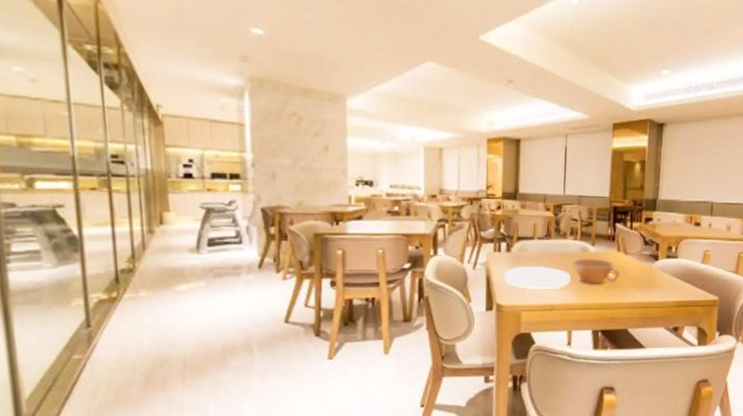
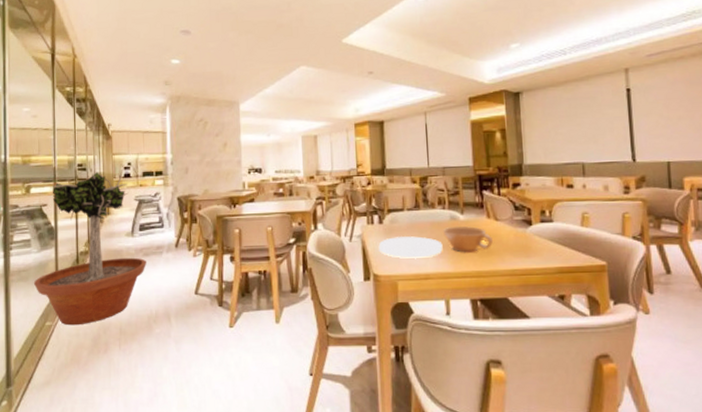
potted tree: none [49,162,219,359] -> present [33,166,146,326]

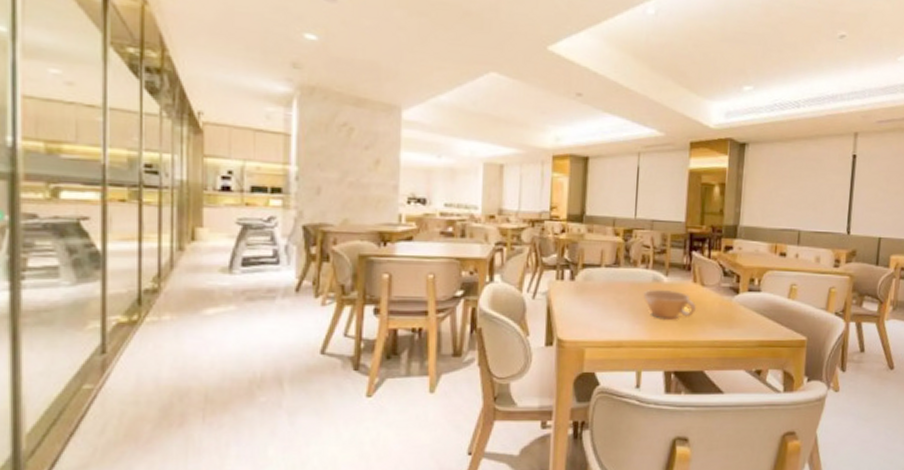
potted tree: present [33,166,146,326] -> none [62,174,250,390]
plate: present [379,236,443,258] -> none [568,297,641,323]

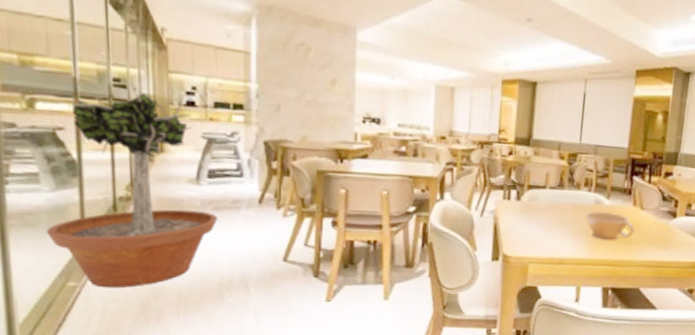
potted tree: none [62,174,250,390] -> present [45,90,217,288]

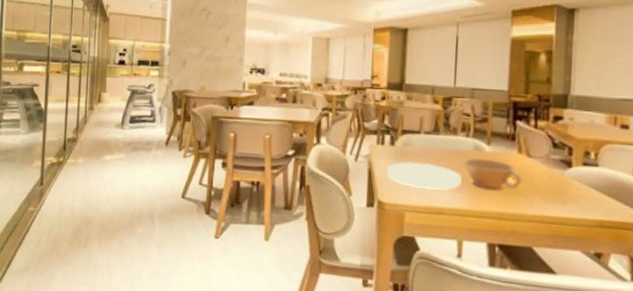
potted tree: present [45,90,217,288] -> none [19,51,134,215]
plate: none [513,216,583,242] -> present [388,162,462,190]

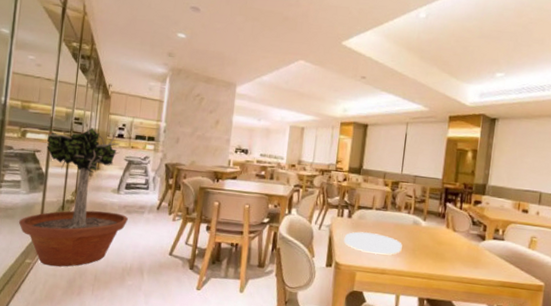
potted tree: none [19,51,134,215] -> present [18,126,128,267]
cup: present [464,158,522,190] -> none [404,230,448,256]

